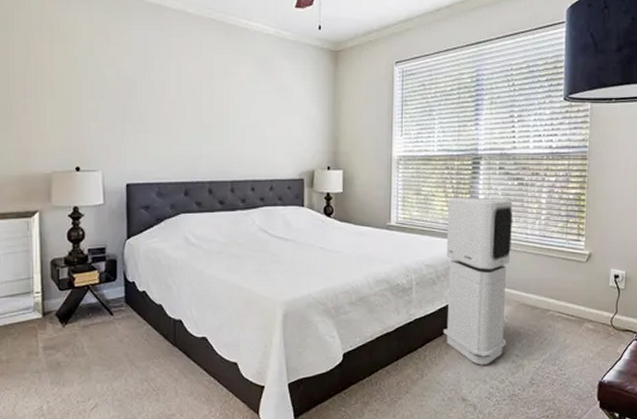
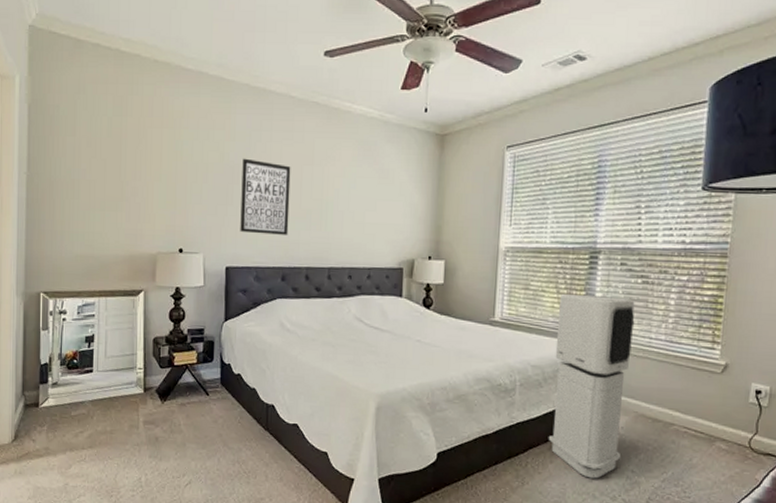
wall art: none [140,74,190,150] -> present [240,158,291,235]

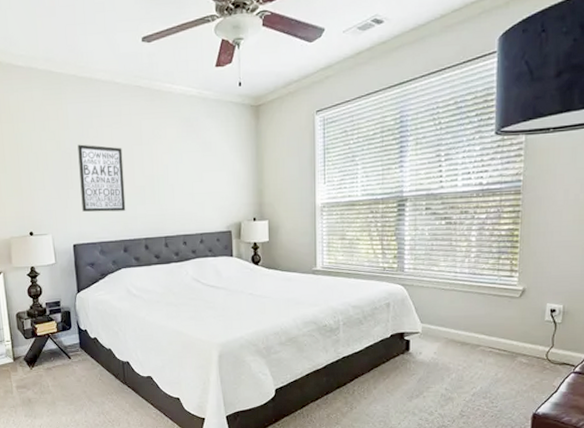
air purifier: present [548,293,635,479] -> none [371,239,441,399]

